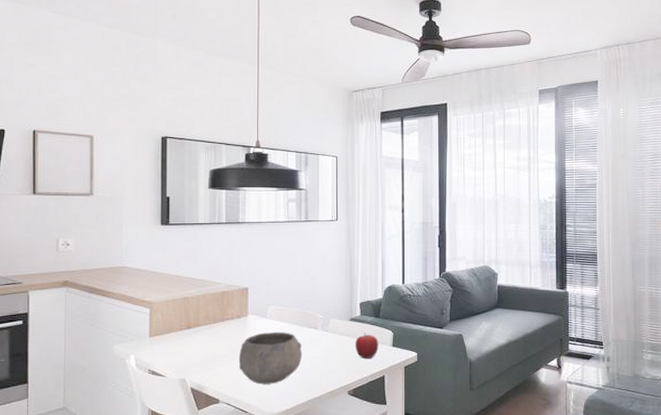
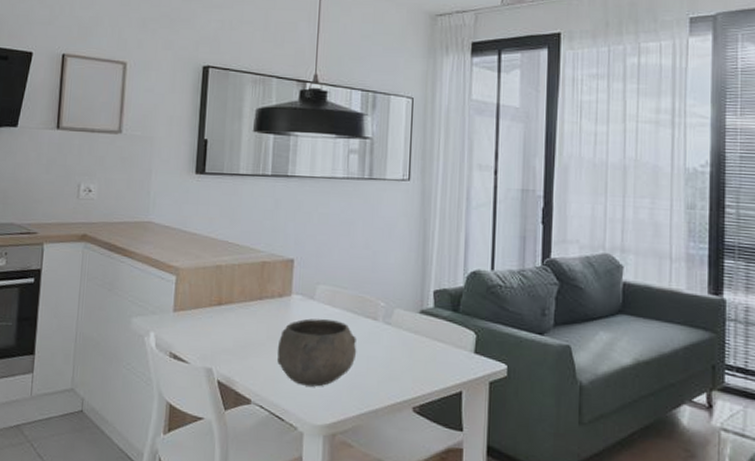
fruit: present [355,333,379,359] -> none [425,331,456,367]

